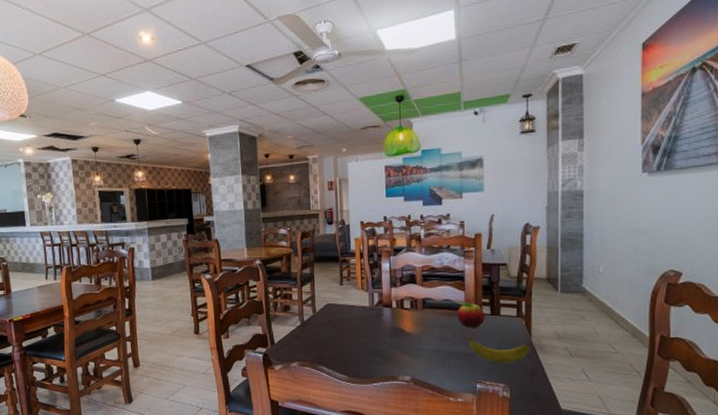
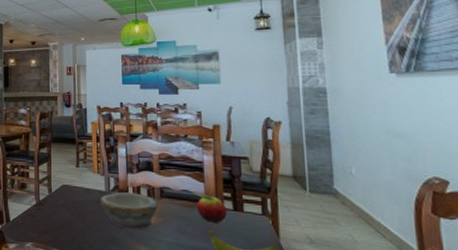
bowl: none [364,306,420,341] -> present [100,192,158,230]

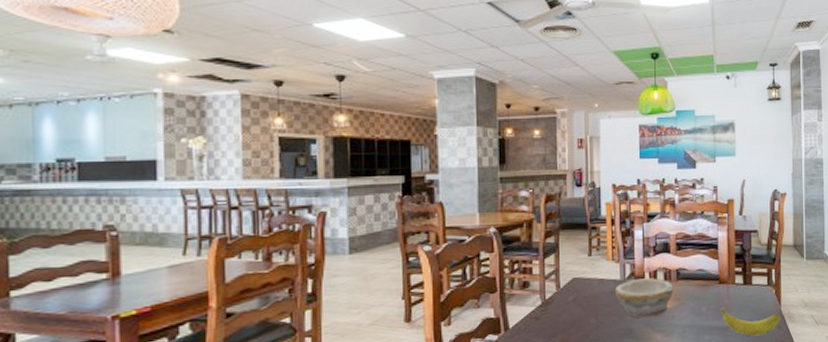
fruit: present [196,193,227,223] -> none [710,271,738,299]

